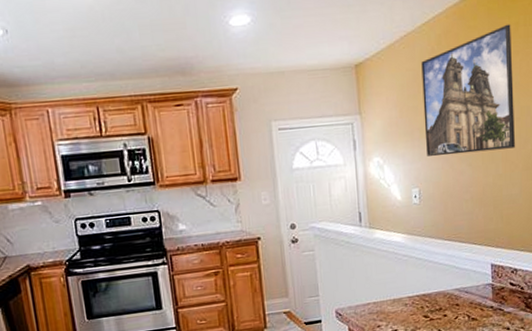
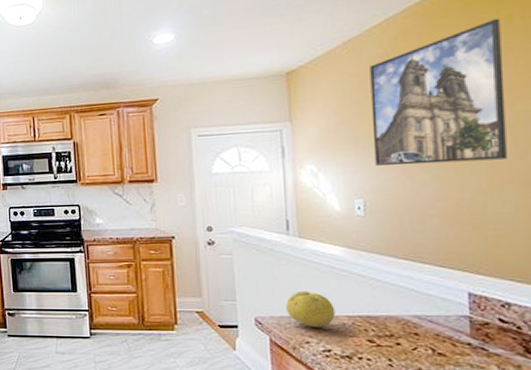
fruit: none [361,278,400,312] -> present [286,290,336,328]

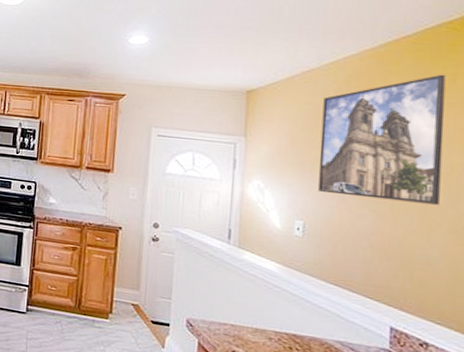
fruit: present [286,290,336,328] -> none [218,299,264,339]

